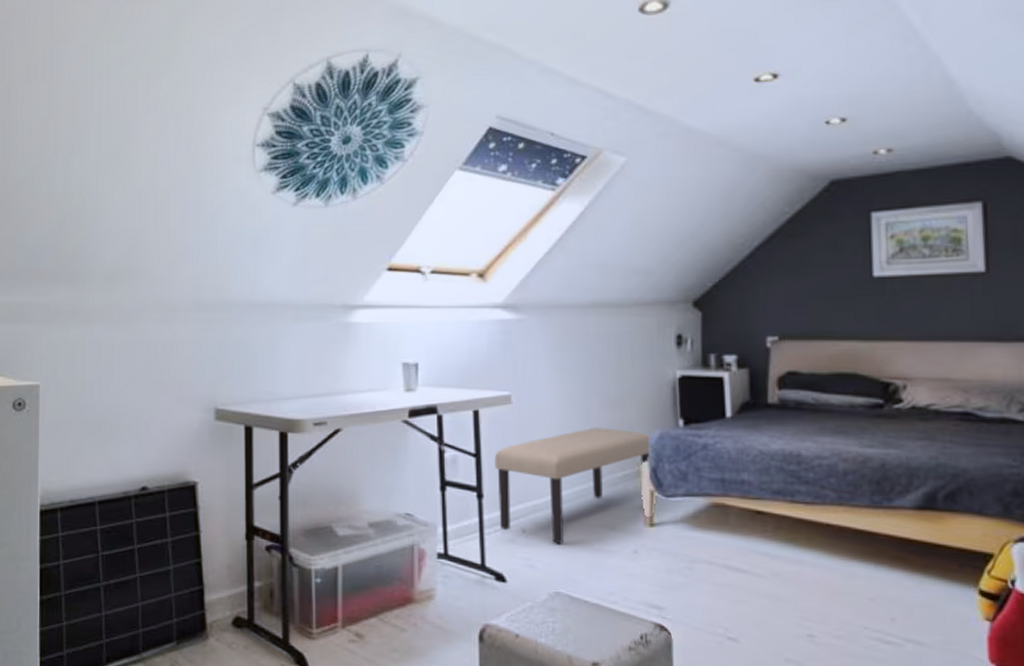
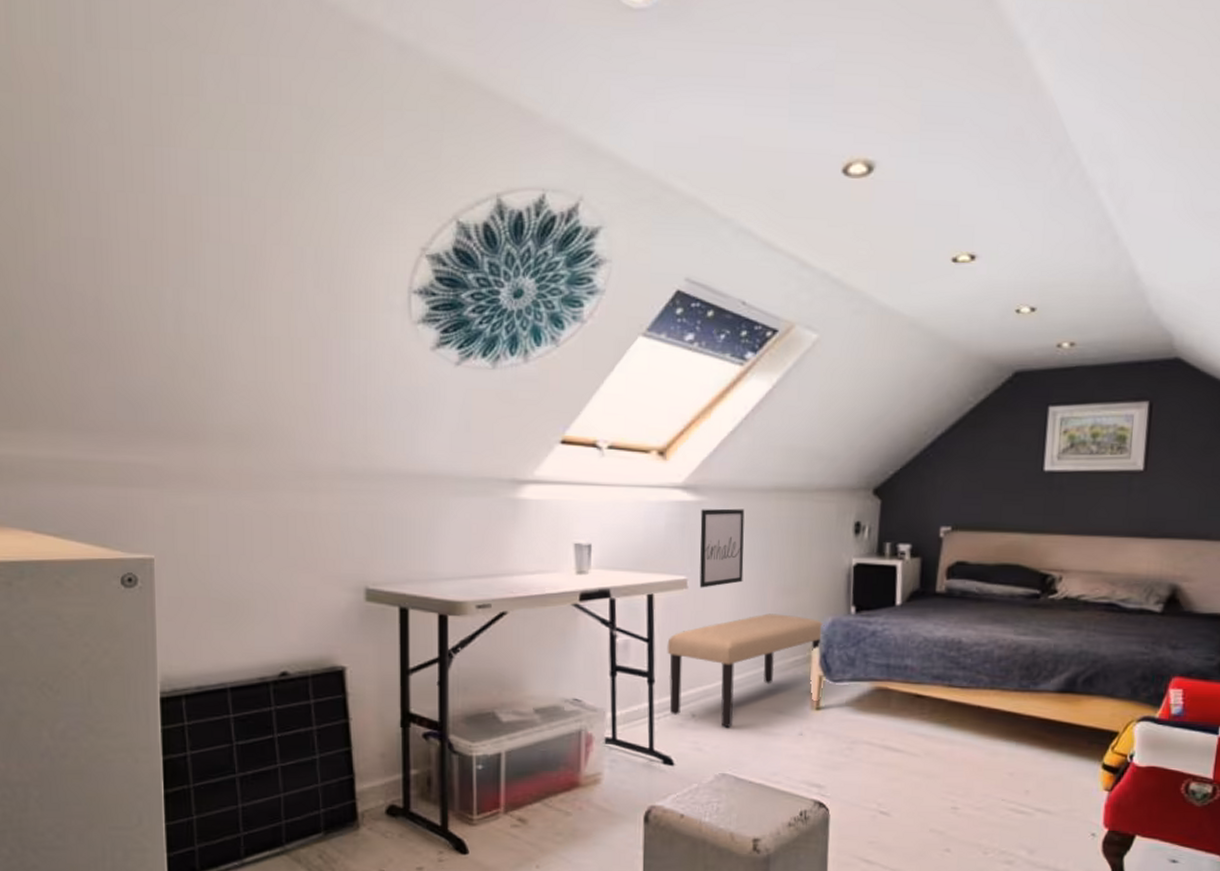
wall art: none [521,325,566,403] -> present [699,508,745,588]

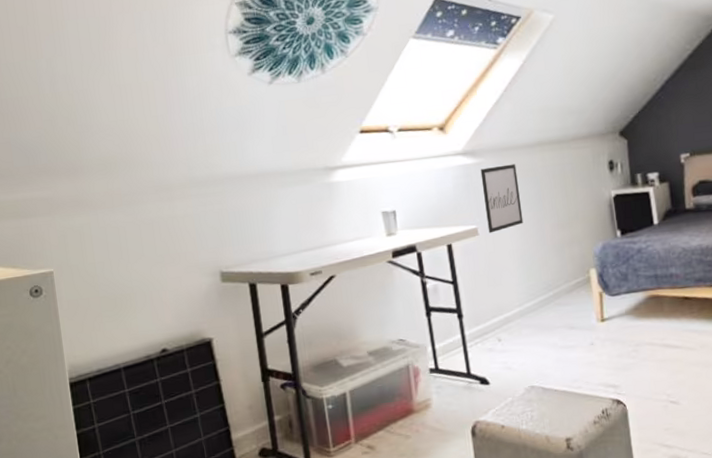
bench: present [667,613,825,728] -> none [469,245,597,347]

